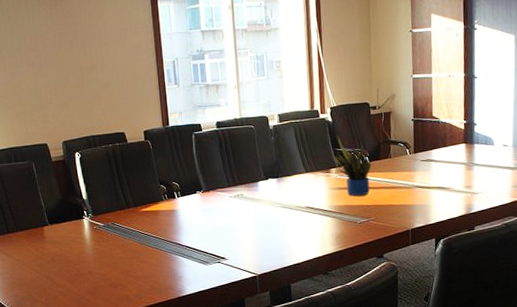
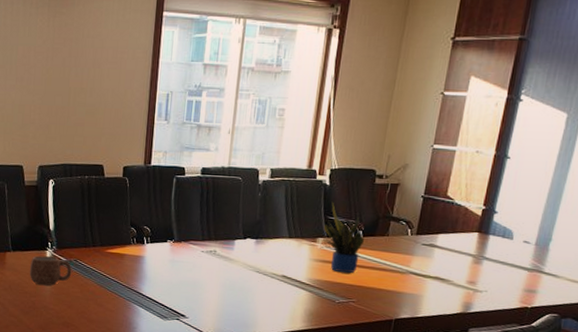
mug: none [69,223,111,253] -> present [29,255,72,286]

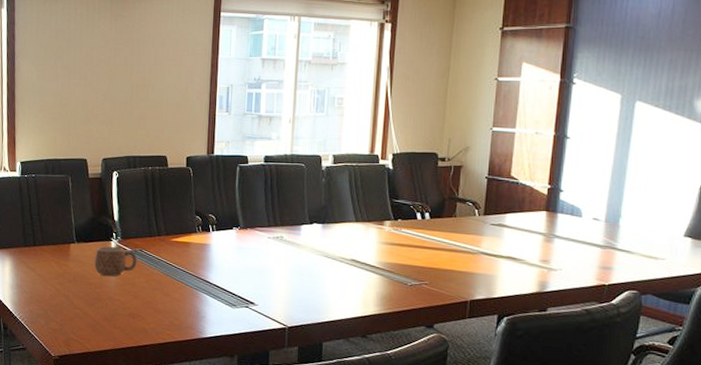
potted plant: present [323,201,365,274] -> none [390,185,433,256]

